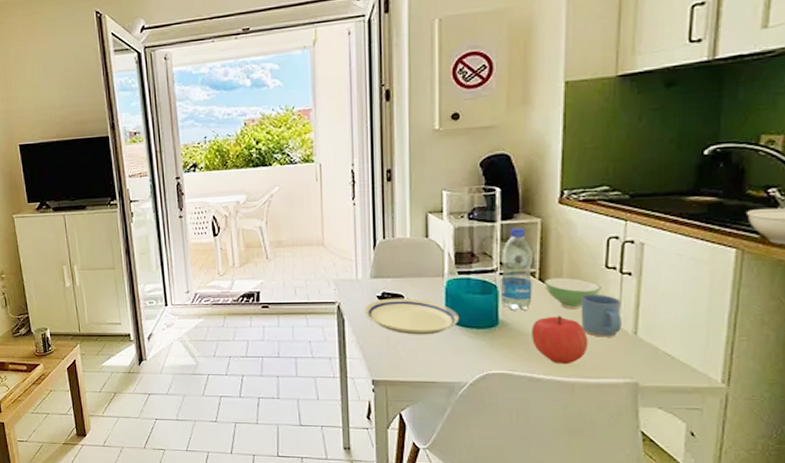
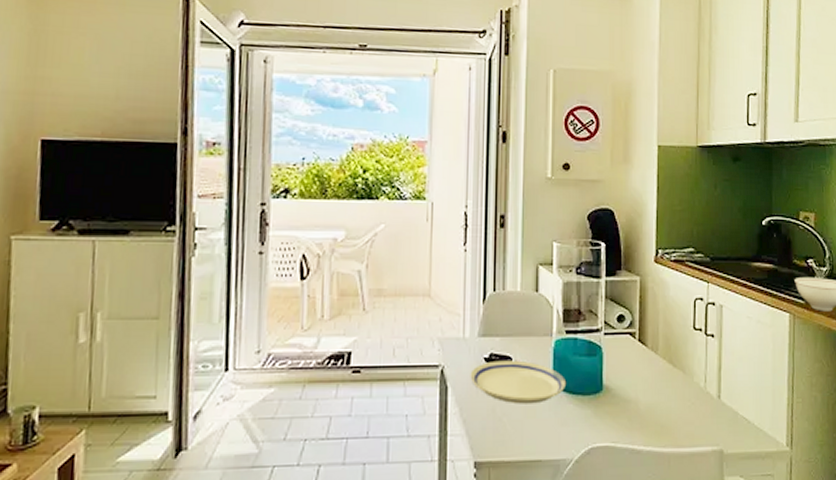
bottle: present [501,227,532,310] -> none [605,284,633,374]
fruit: present [530,316,589,365] -> none [632,379,681,433]
bowl: present [544,277,601,310] -> none [643,339,691,373]
mug: present [580,293,622,337] -> none [674,355,708,402]

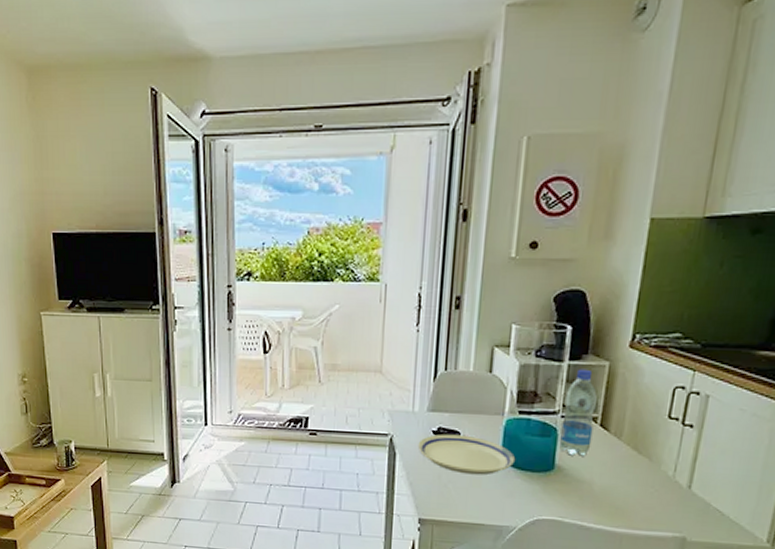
bottle: none [605,284,633,374] -> present [559,369,597,456]

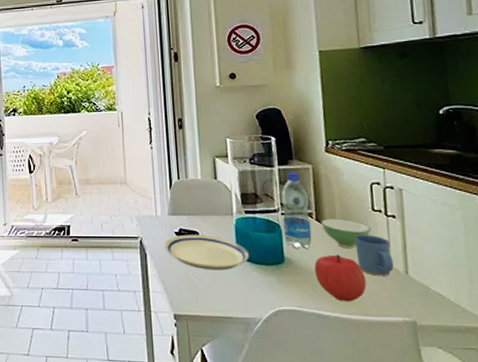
fruit: none [585,464,643,515] -> present [314,254,367,302]
bowl: none [605,424,662,459] -> present [320,219,371,249]
mug: none [637,443,680,490] -> present [354,234,394,276]

